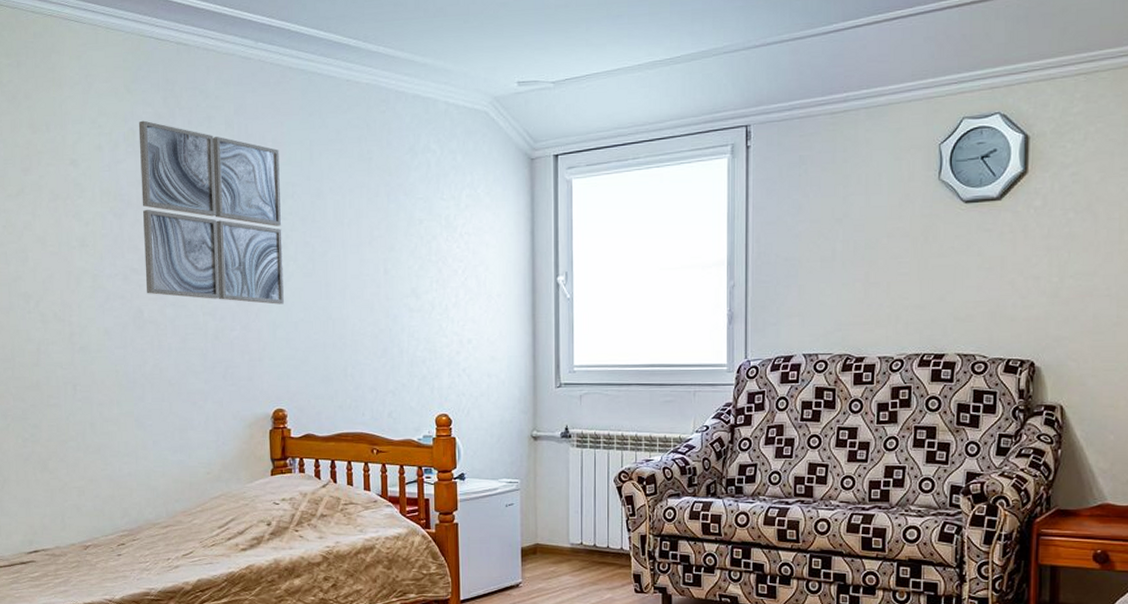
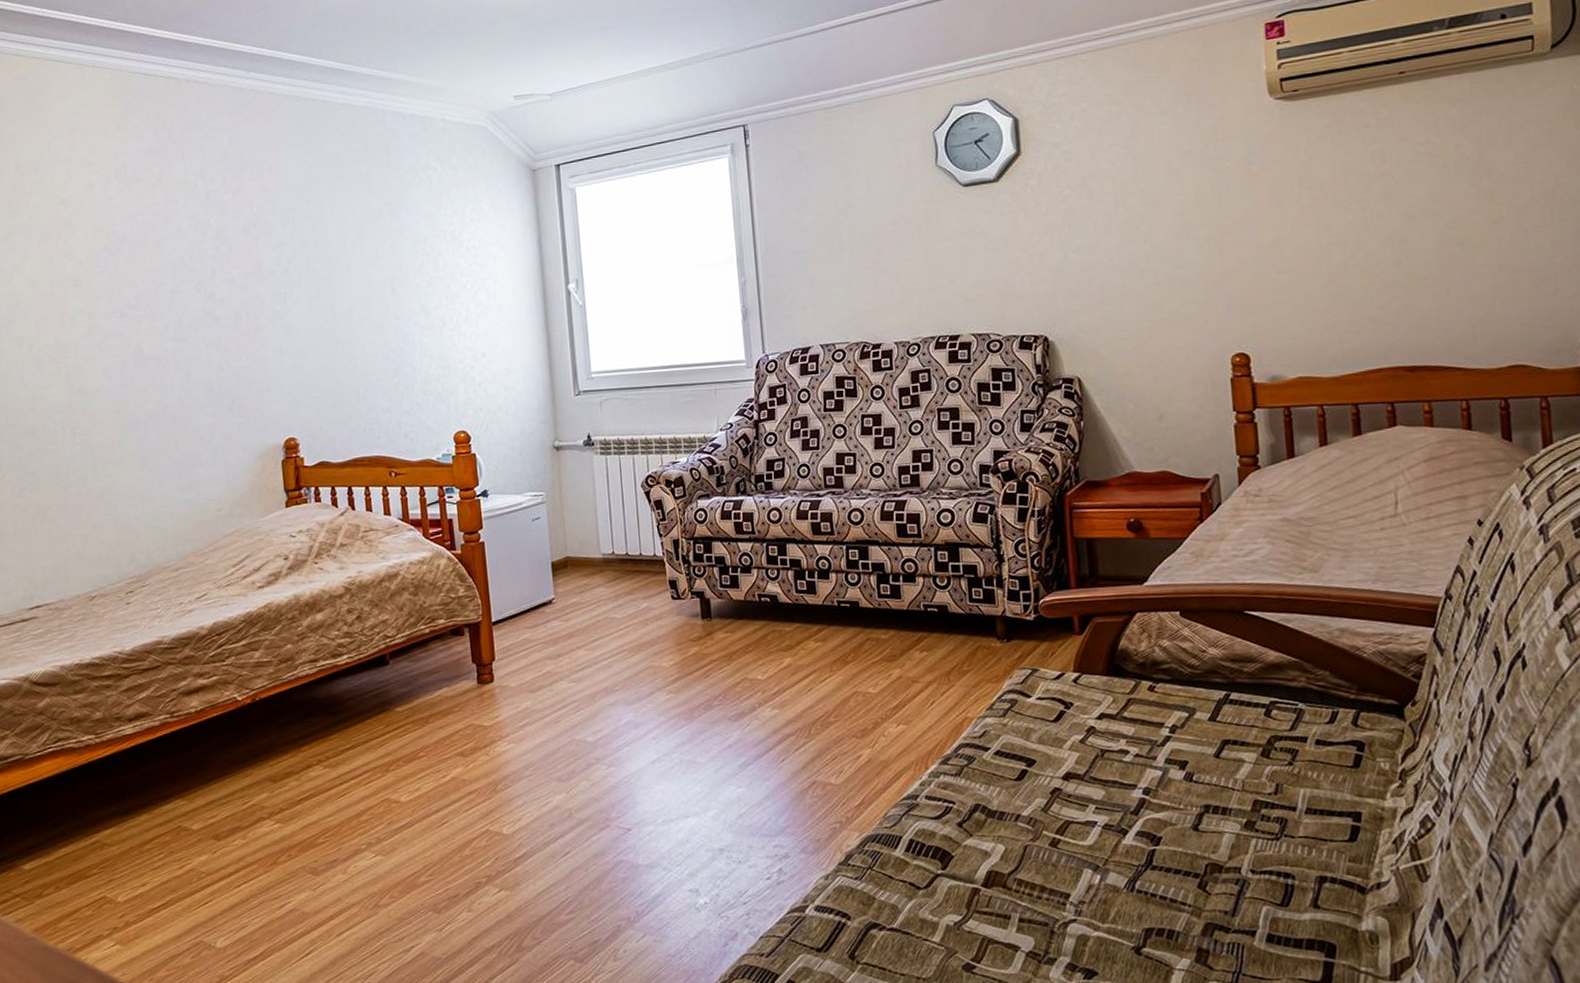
wall art: present [138,120,285,305] -> none [130,155,291,332]

